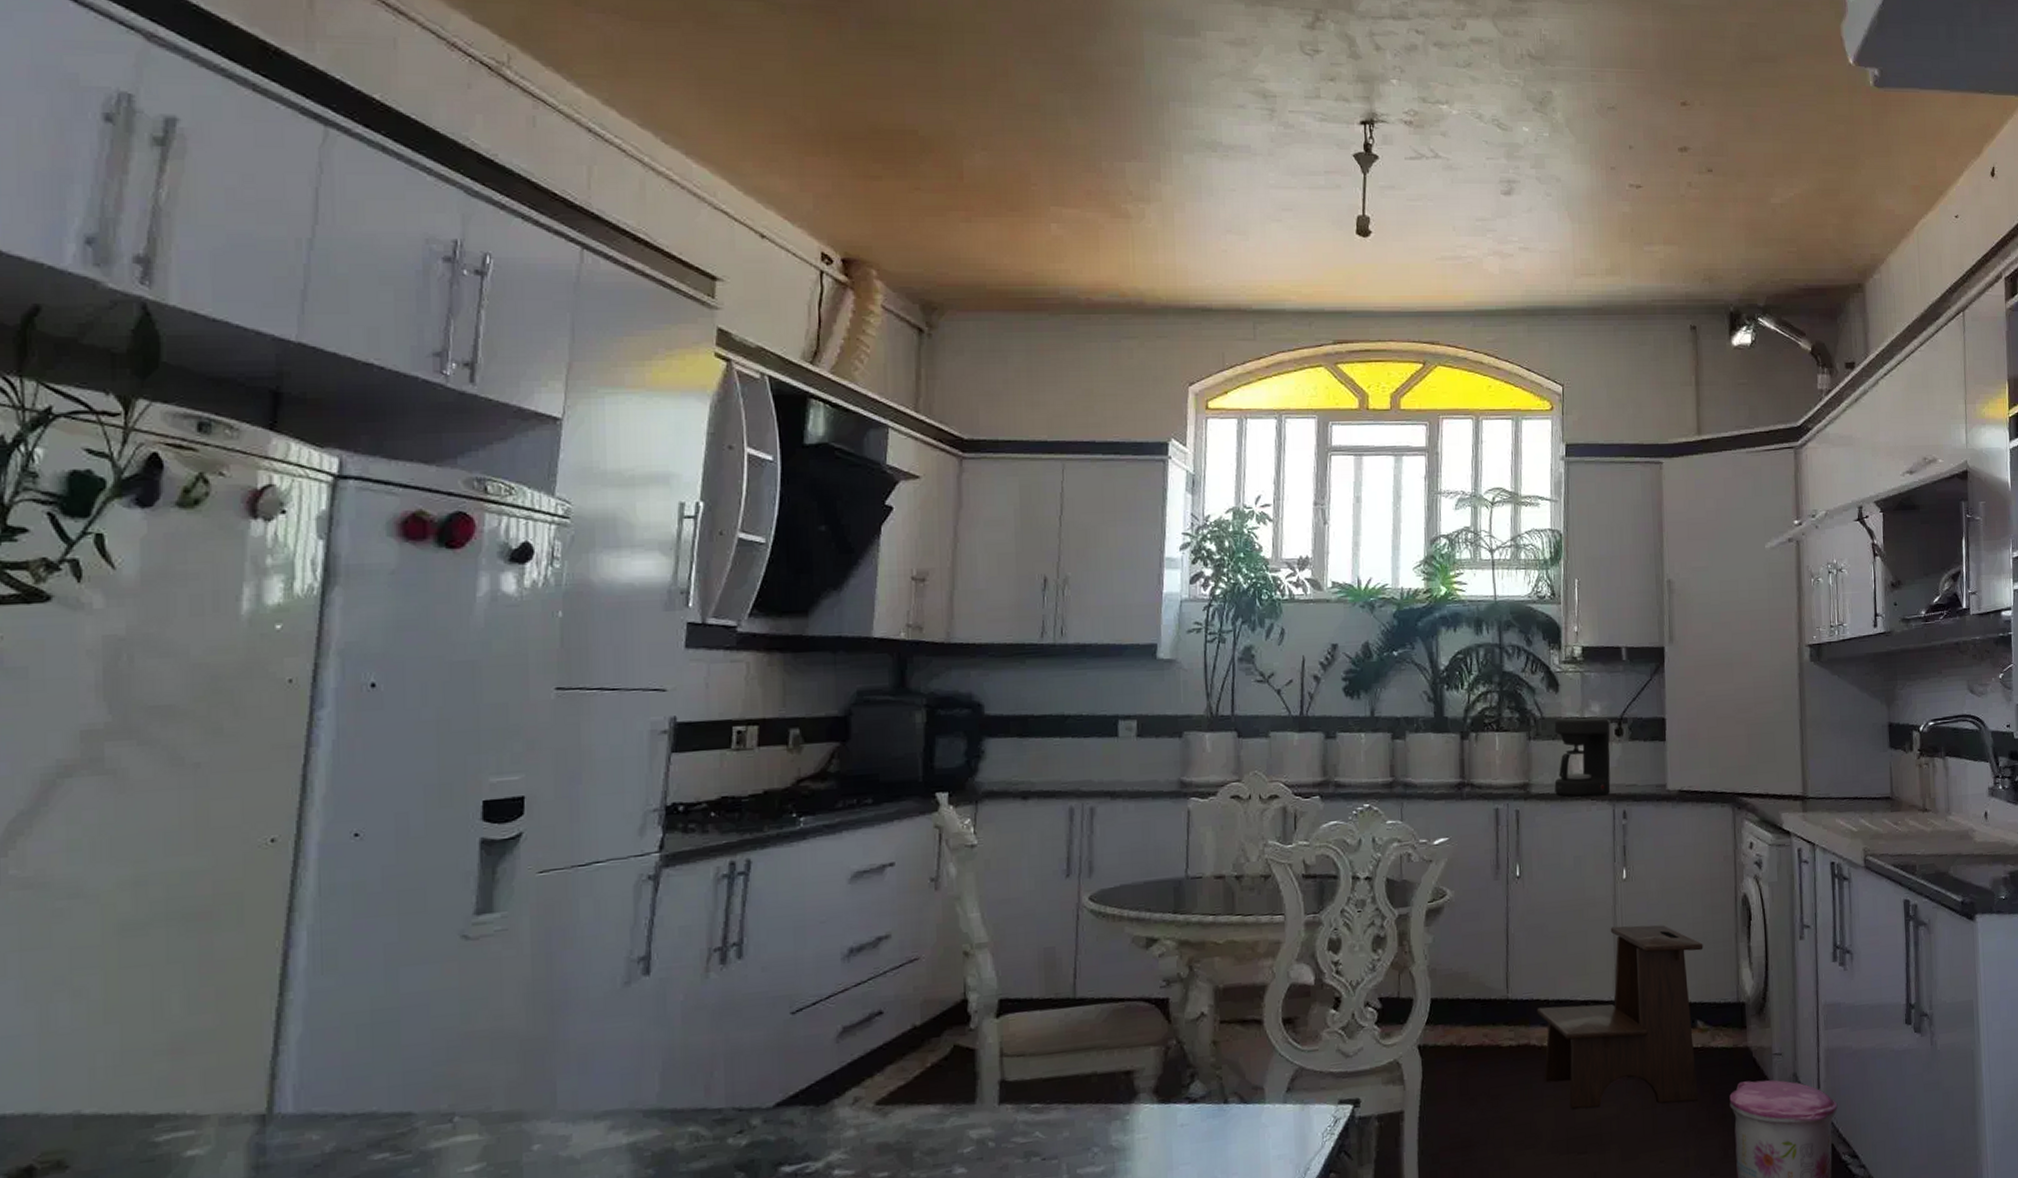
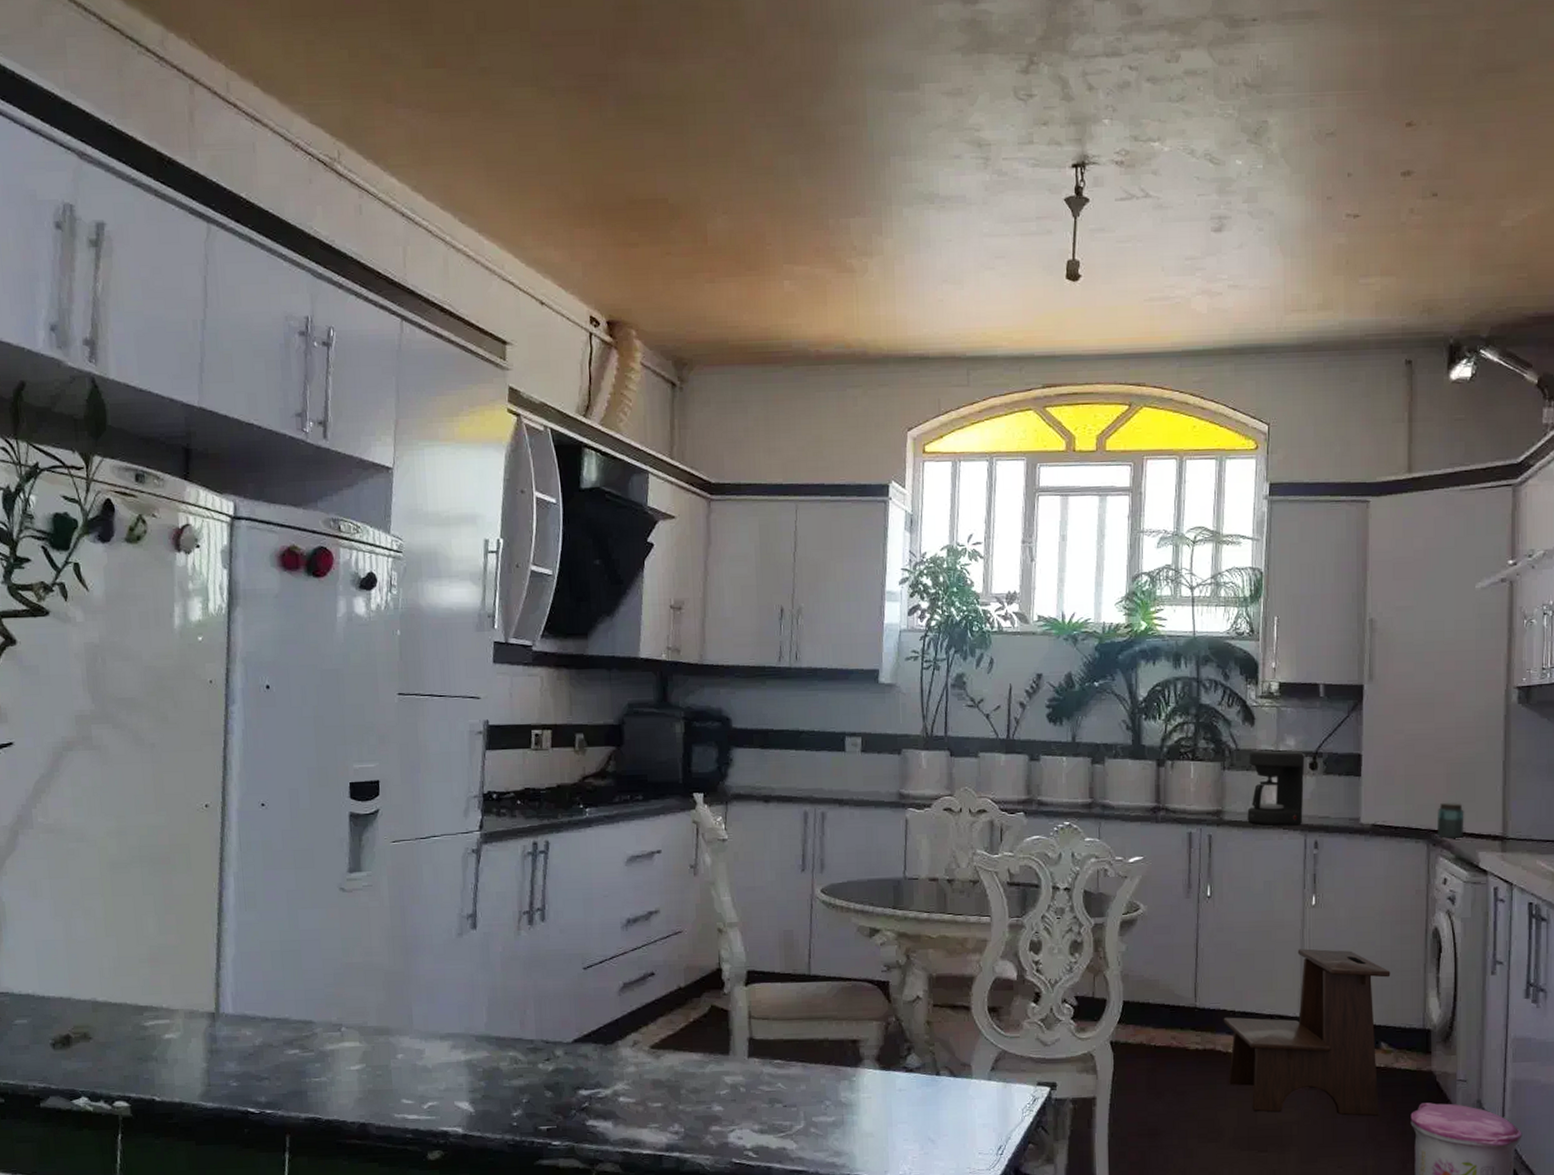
peanut butter: none [1741,764,1766,801] -> present [1438,803,1464,839]

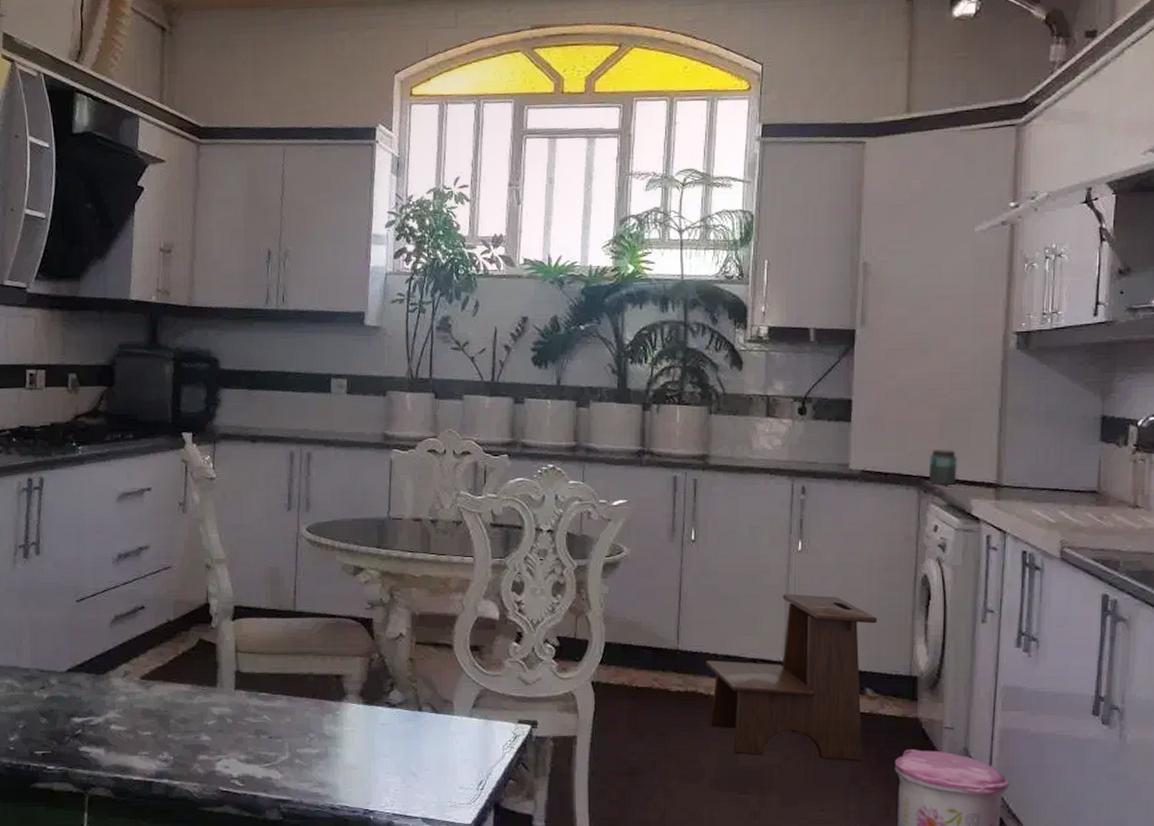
coffee maker: present [1247,750,1305,826] -> none [733,394,794,471]

